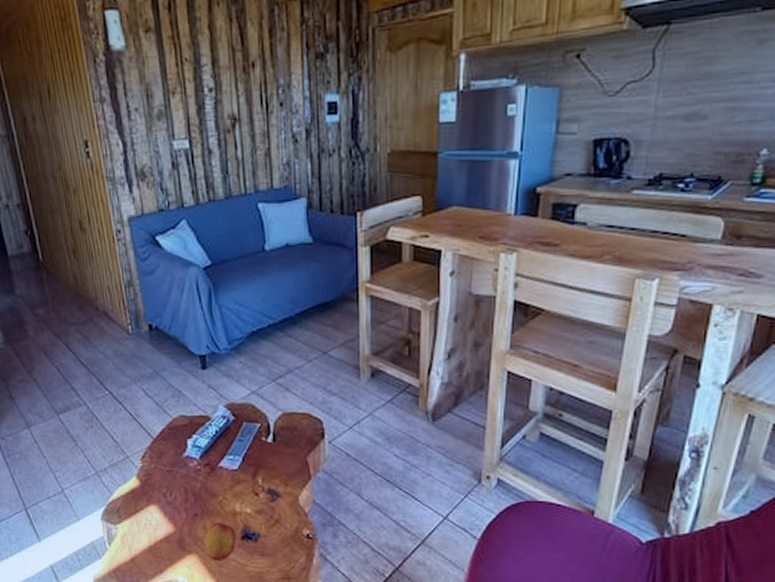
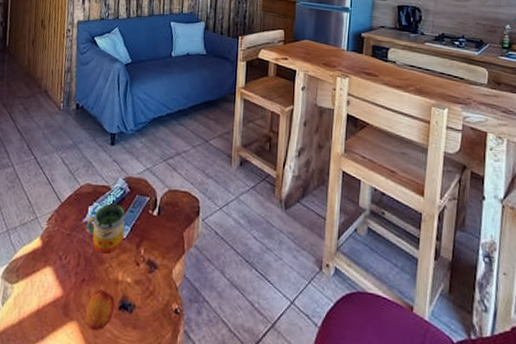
mug: none [189,434,236,487] -> present [87,203,125,254]

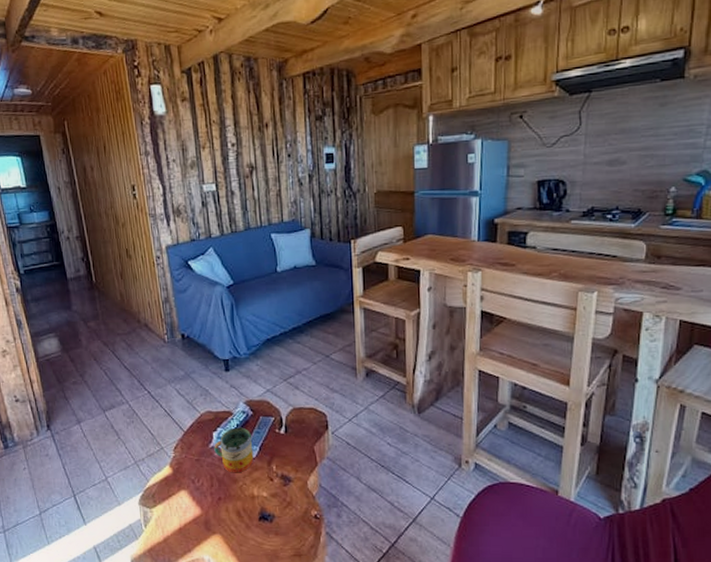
fruit: present [86,289,115,331] -> none [227,505,255,541]

